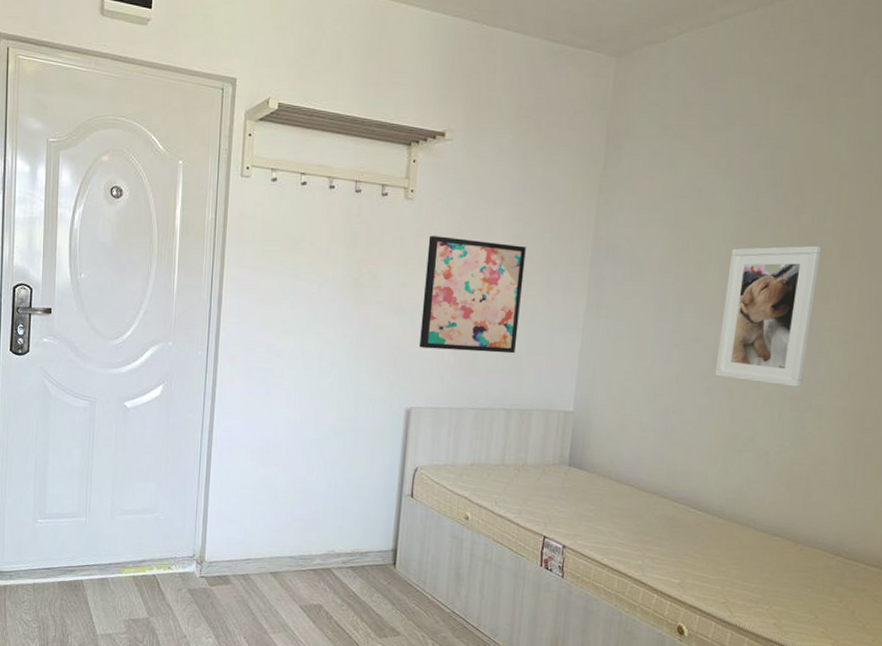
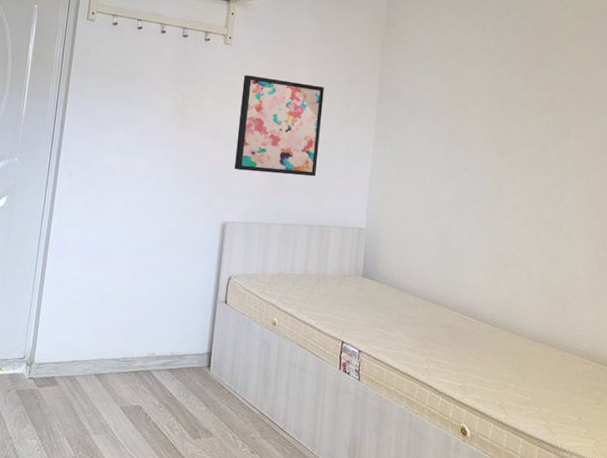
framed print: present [714,245,822,387] -> none [482,94,561,212]

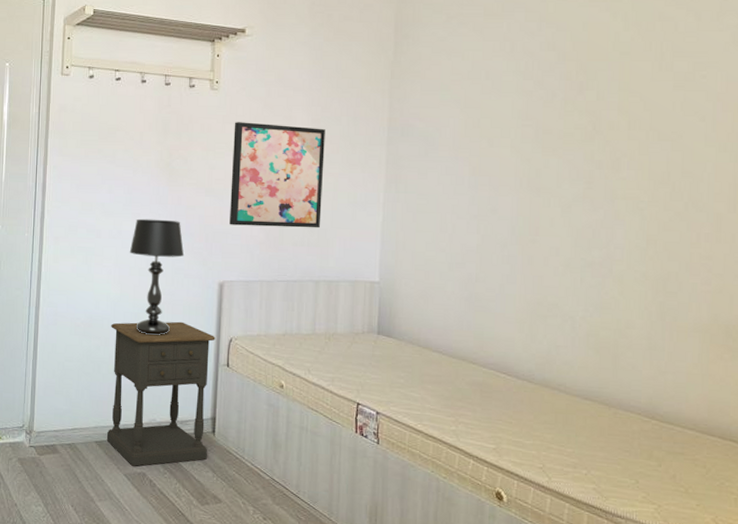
nightstand: none [105,257,216,400] -> present [106,321,215,466]
table lamp: none [140,159,192,271] -> present [129,218,185,335]

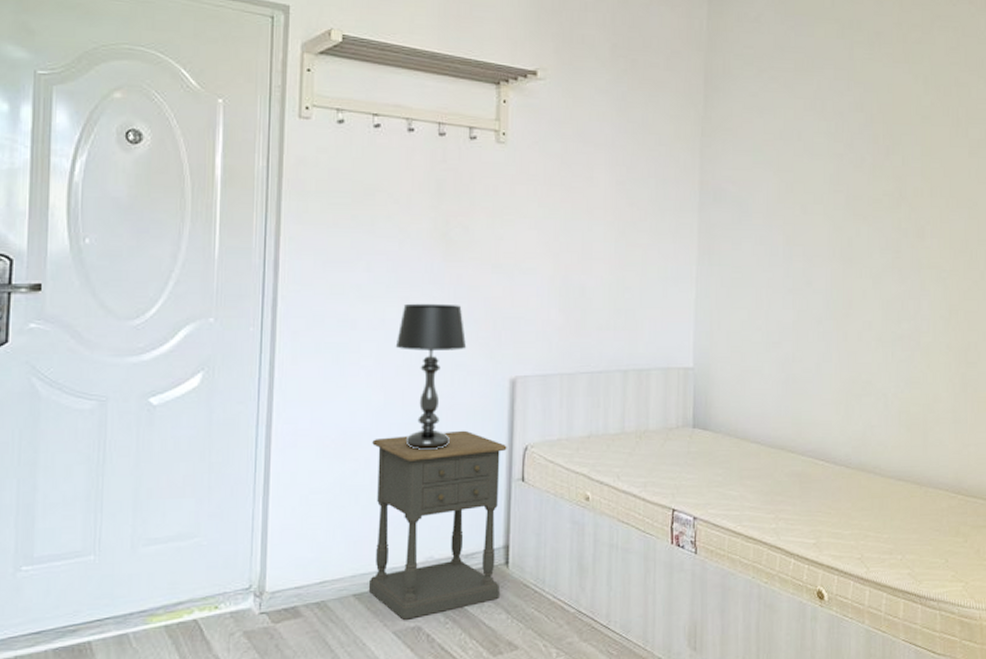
wall art: present [230,122,325,228] -> none [522,183,631,309]

